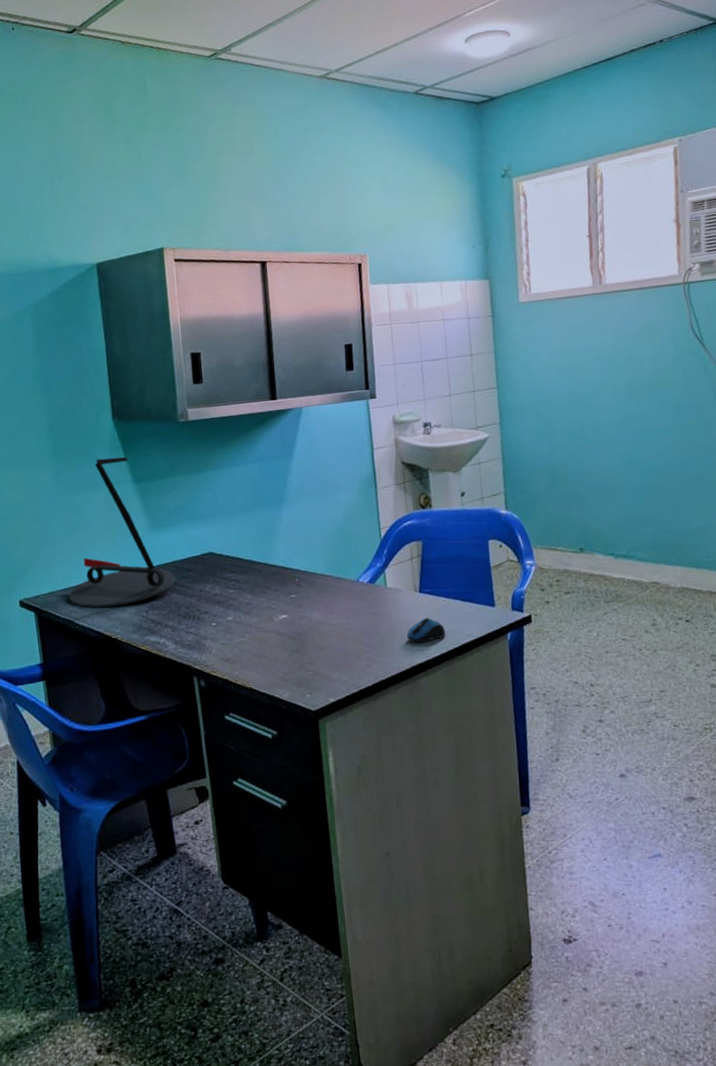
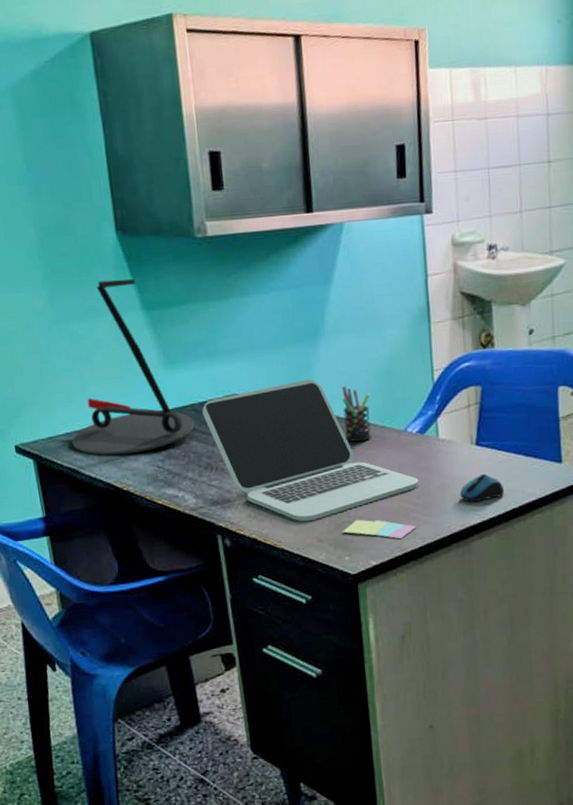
laptop: none [182,538,371,663] -> present [202,379,419,522]
pen holder: none [302,543,328,592] -> present [341,386,371,442]
sticky notes: none [304,660,370,678] -> present [343,519,418,539]

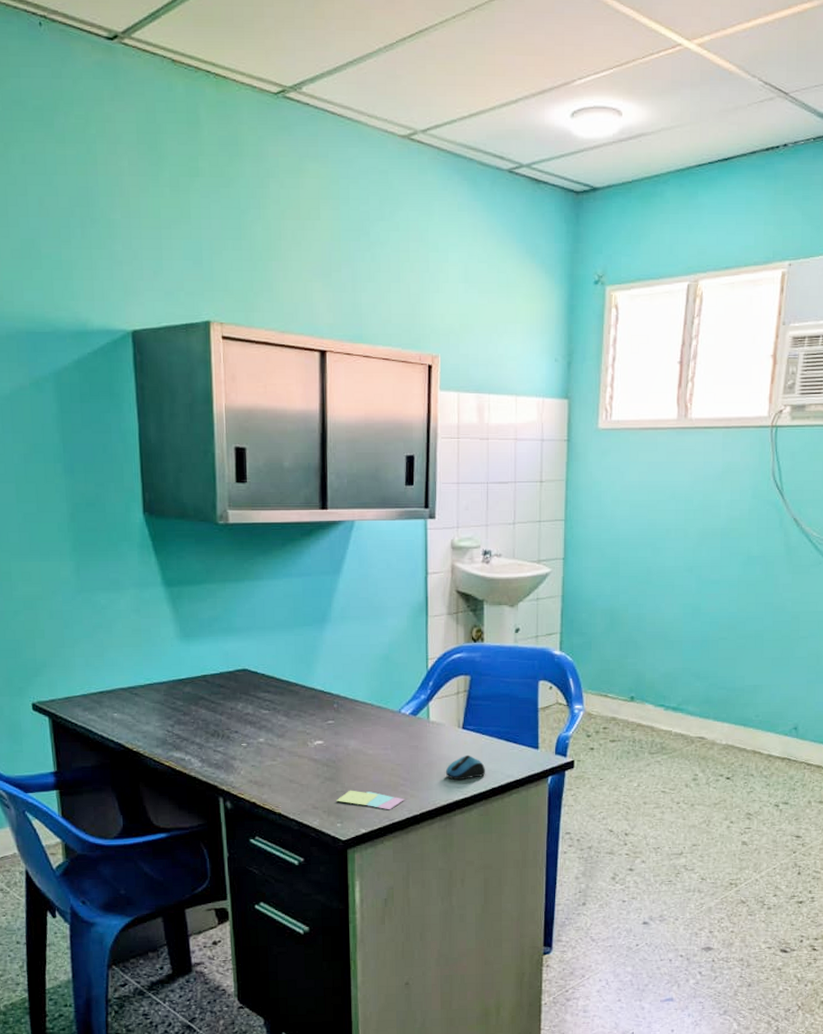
desk lamp: present [72,279,195,456] -> none [87,556,205,718]
laptop: present [202,379,419,522] -> none [213,659,409,790]
pen holder: present [341,386,371,442] -> none [343,668,369,719]

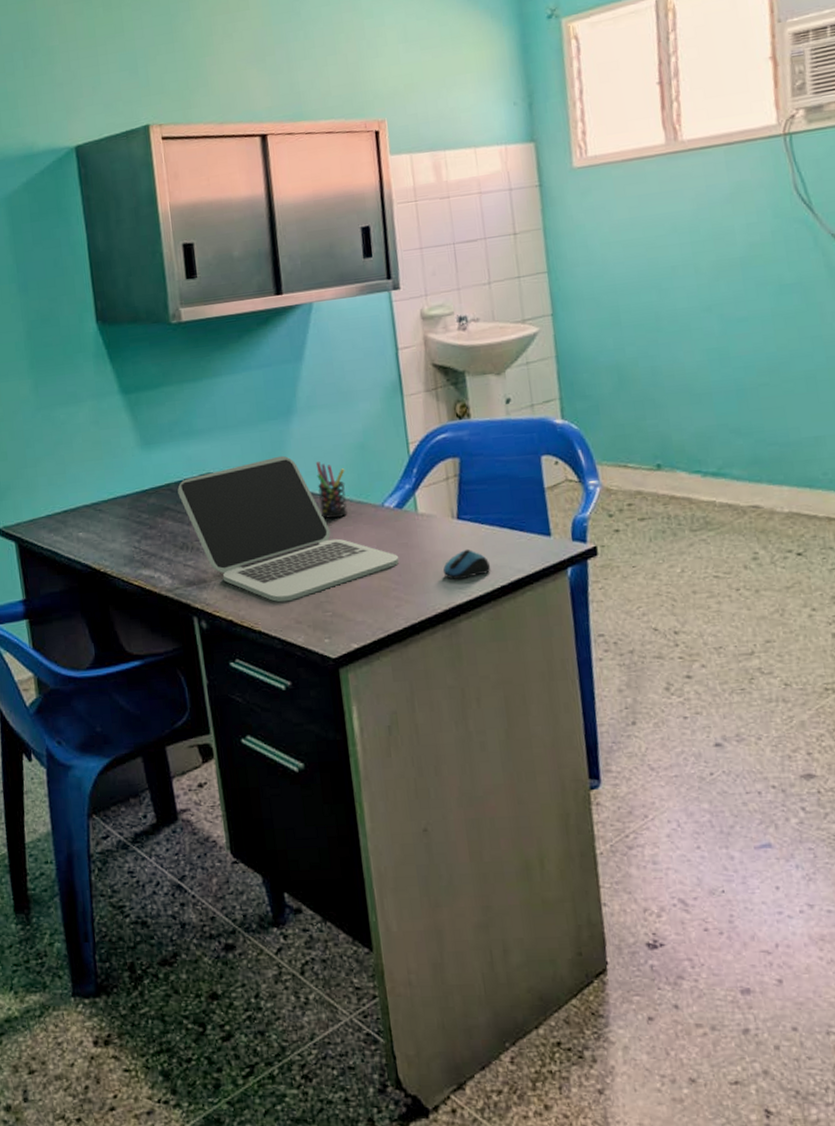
laptop: none [213,659,409,790] -> present [177,455,400,602]
sticky notes: present [336,790,405,810] -> none [321,599,400,620]
pen holder: none [343,668,369,719] -> present [315,462,348,519]

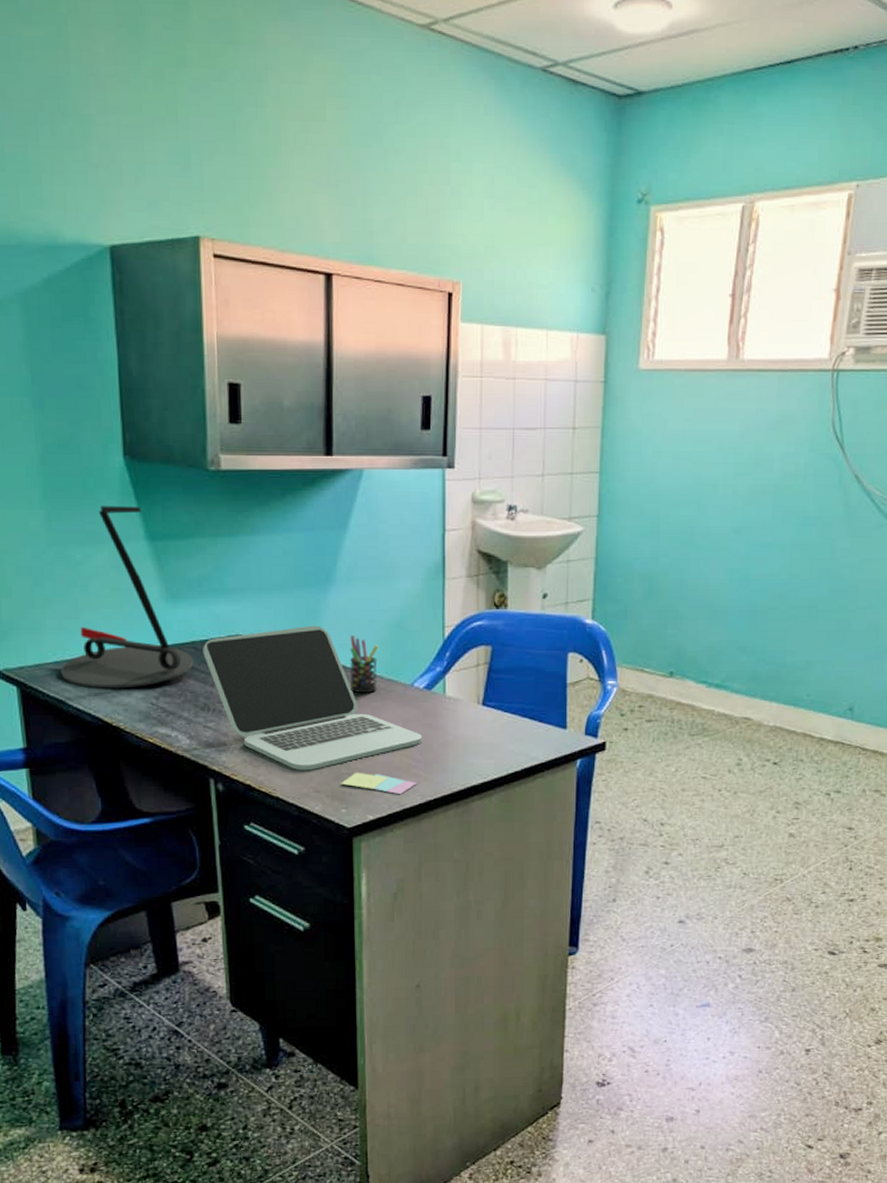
desk lamp: none [52,365,171,537] -> present [61,505,194,689]
sticky notes: none [321,599,400,620] -> present [341,772,418,795]
computer mouse: present [442,549,491,580] -> none [462,734,508,763]

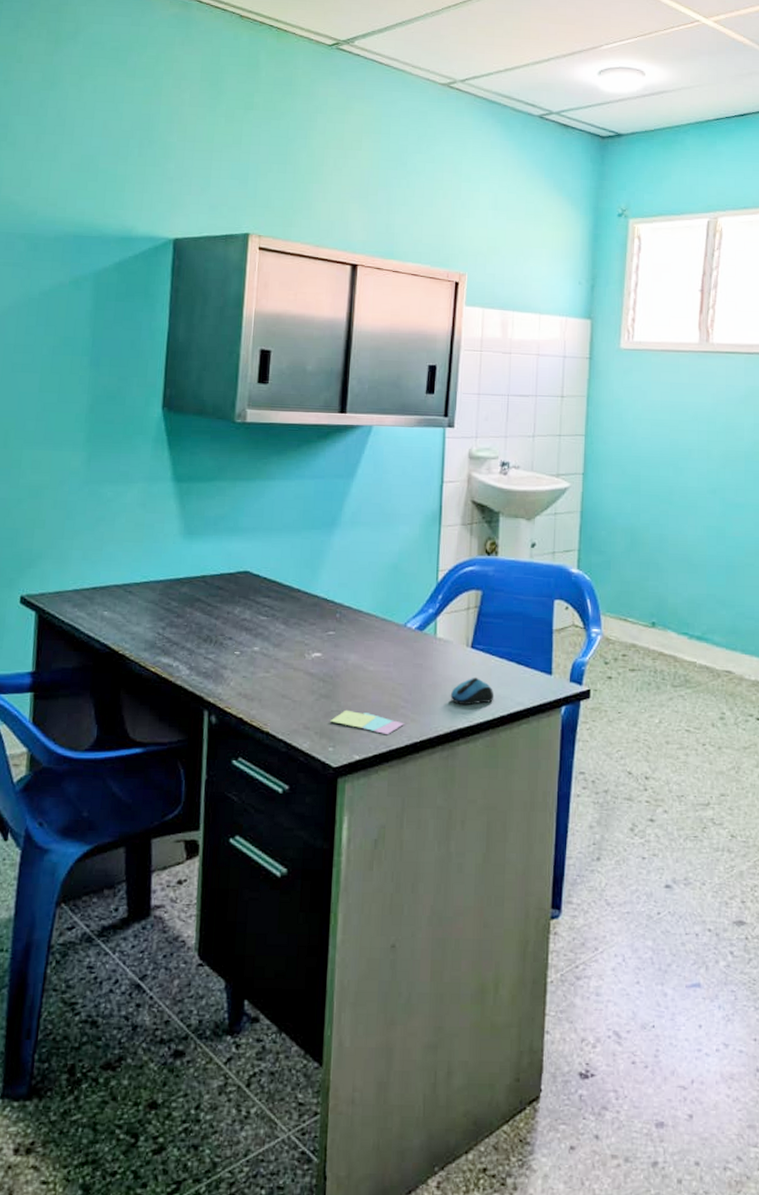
desk lamp: present [61,505,194,689] -> none [78,449,203,618]
laptop: present [203,625,423,771] -> none [211,564,412,707]
pen holder: present [350,635,379,693] -> none [347,575,376,631]
computer mouse: none [462,734,508,763] -> present [450,677,495,706]

